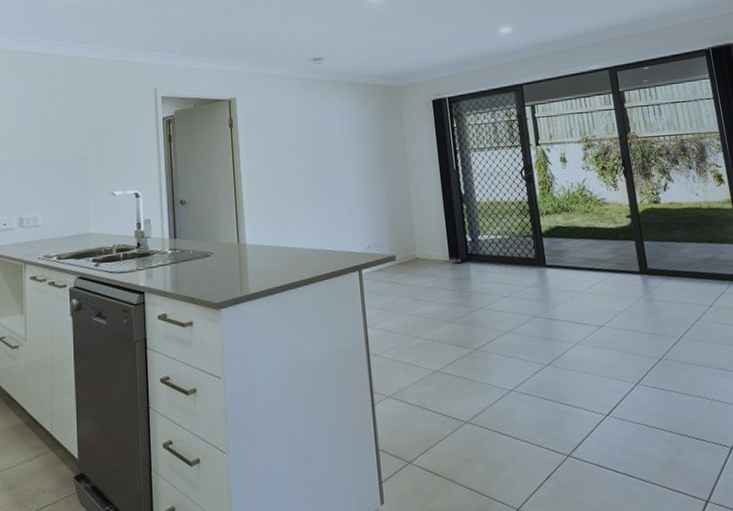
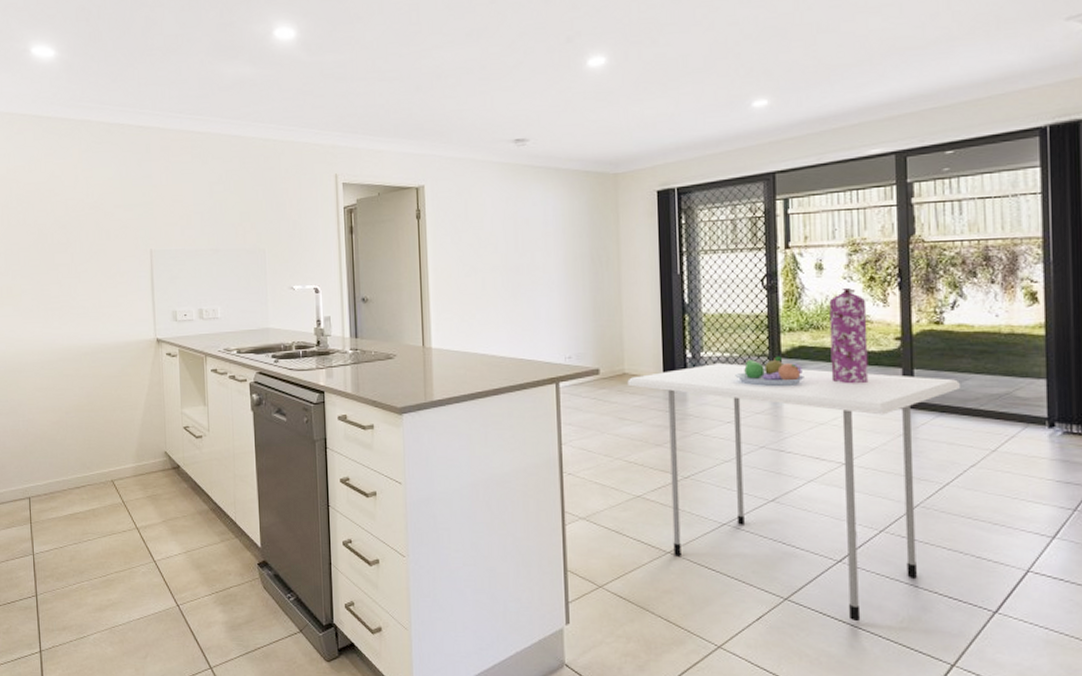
dining table: none [420,244,679,471] -> present [627,363,960,622]
fruit bowl: none [507,236,563,263] -> present [735,356,806,386]
gas cylinder: none [574,177,611,257] -> present [829,288,869,384]

